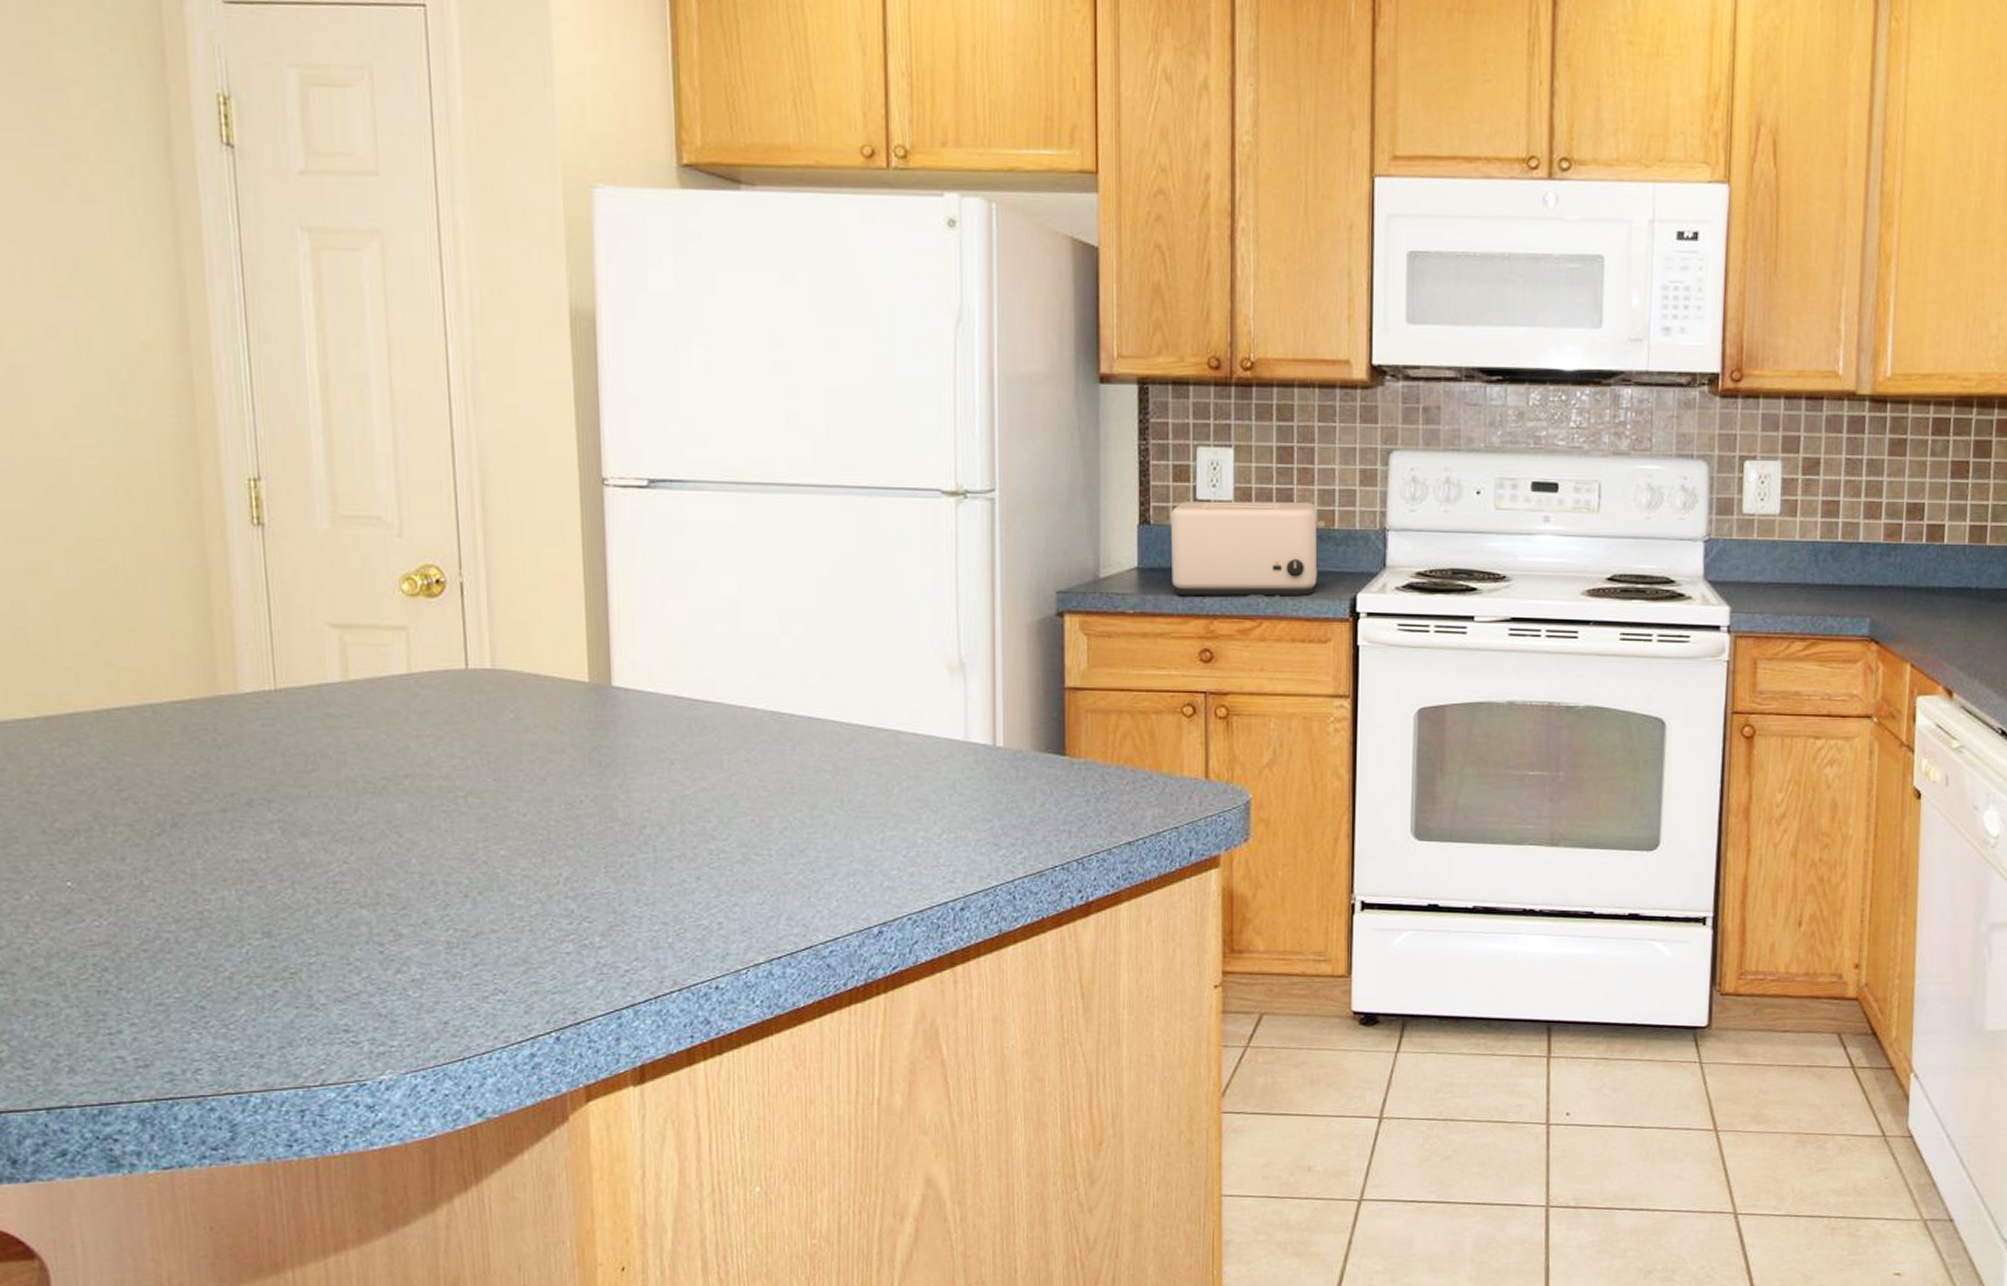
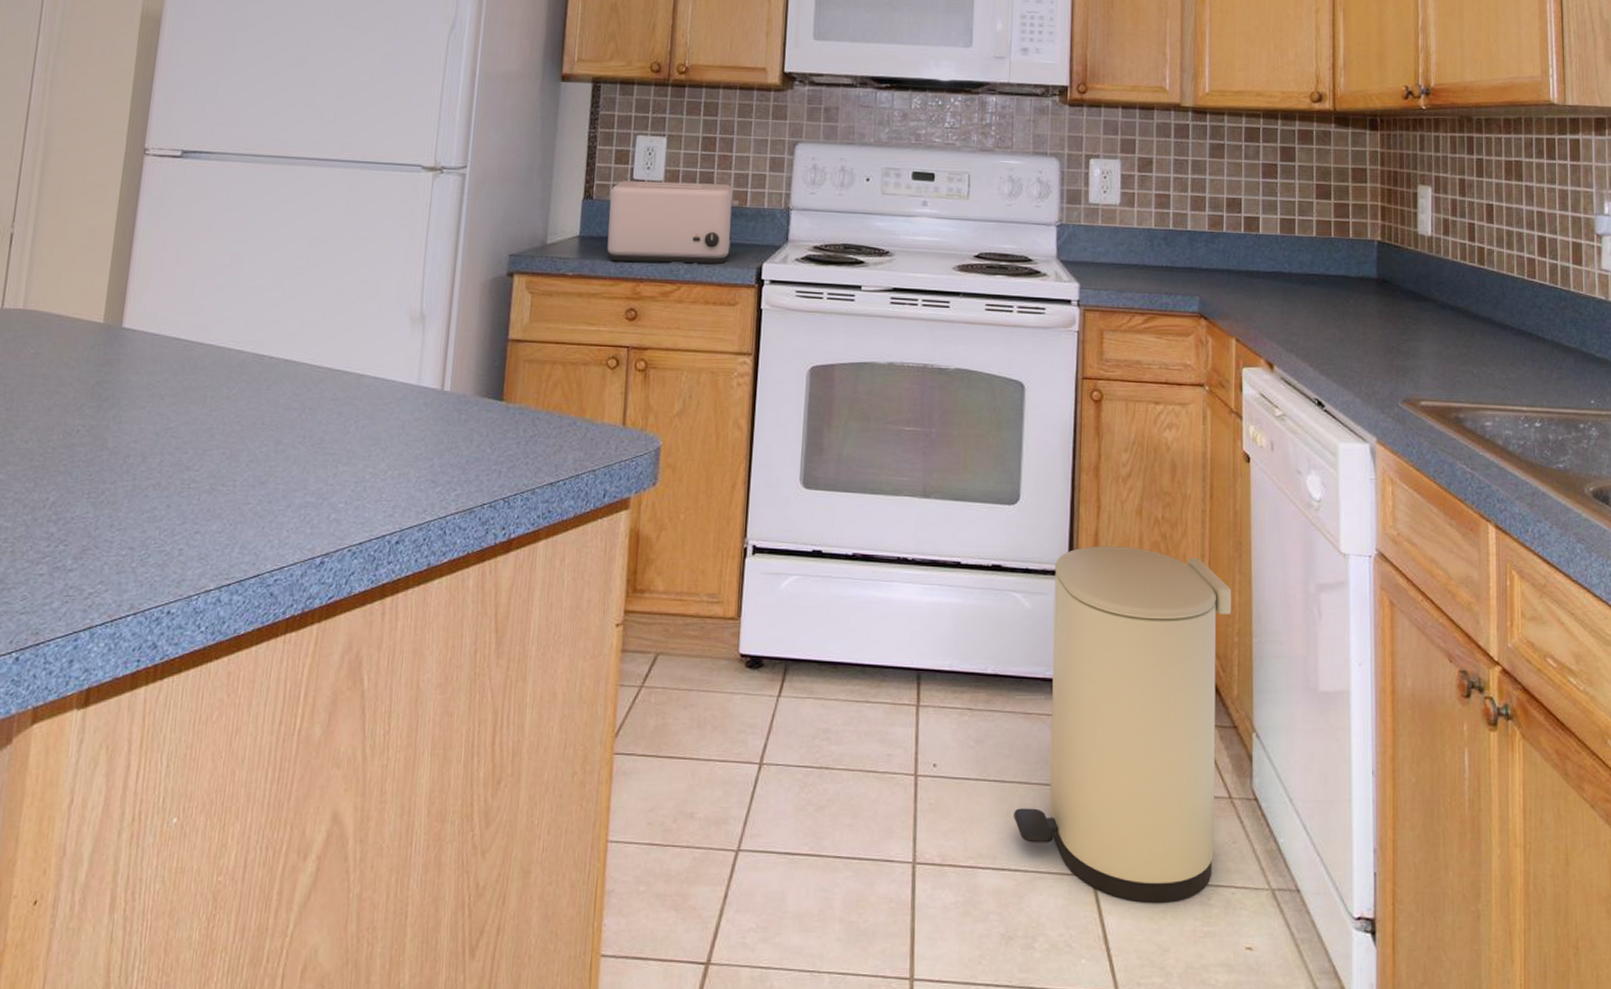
pedal bin: none [1653,891,1895,1236] -> present [1014,546,1232,903]

